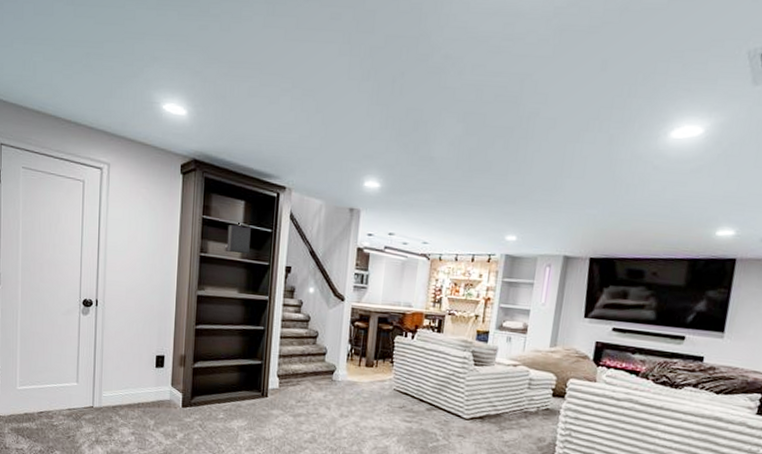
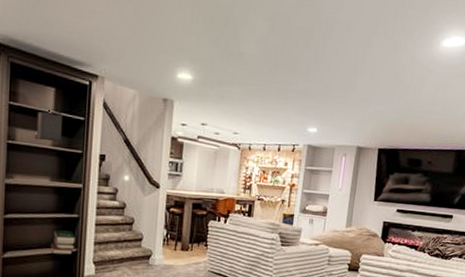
books: none [237,341,262,367] -> present [50,230,77,255]

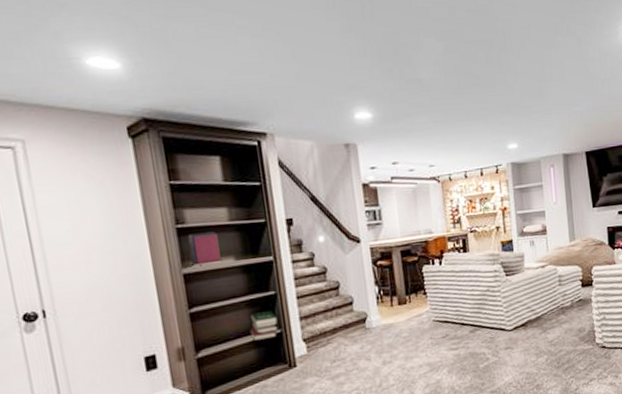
books: none [14,150,40,180] -> present [187,231,221,266]
books: present [33,112,62,143] -> none [205,183,239,218]

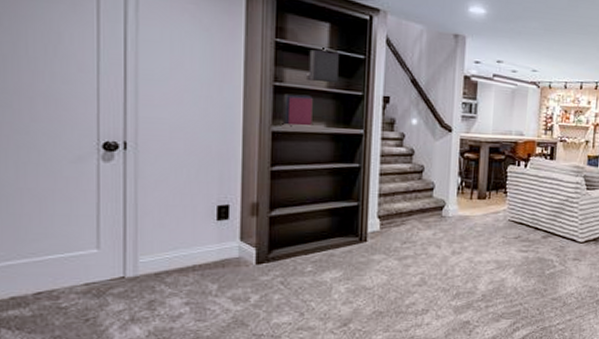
books: none [205,183,239,218] -> present [305,50,339,84]
books: present [249,311,278,341] -> none [327,182,358,209]

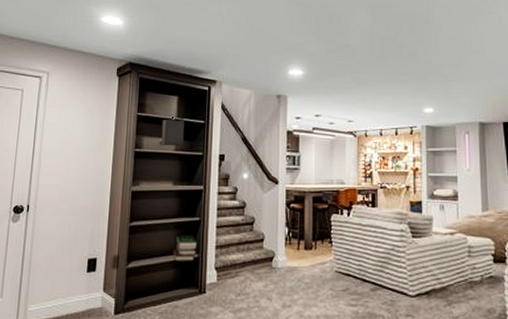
books: present [282,93,313,127] -> none [140,158,164,185]
books: none [327,182,358,209] -> present [173,235,198,261]

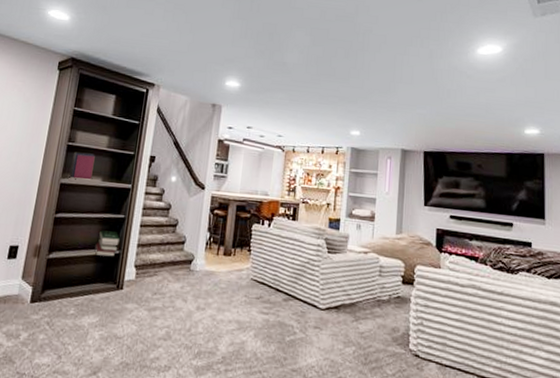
books: none [140,158,164,185] -> present [69,151,95,180]
books: present [158,119,184,146] -> none [91,116,120,144]

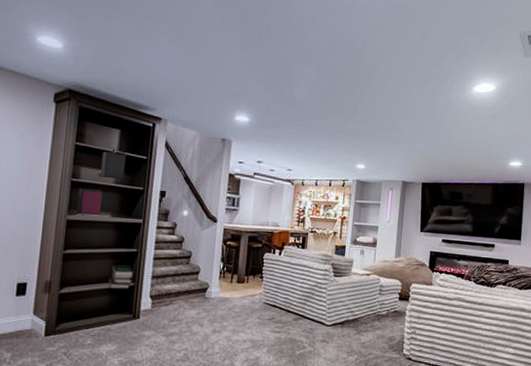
books: none [91,116,120,144] -> present [97,152,126,180]

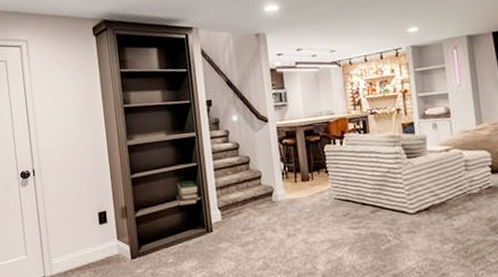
books: present [76,188,102,216] -> none [131,110,156,139]
books: present [97,152,126,180] -> none [145,70,170,99]

